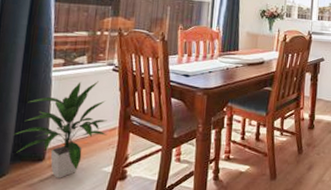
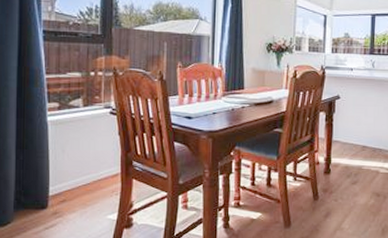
indoor plant: present [13,81,107,178] -> none [14,125,110,226]

